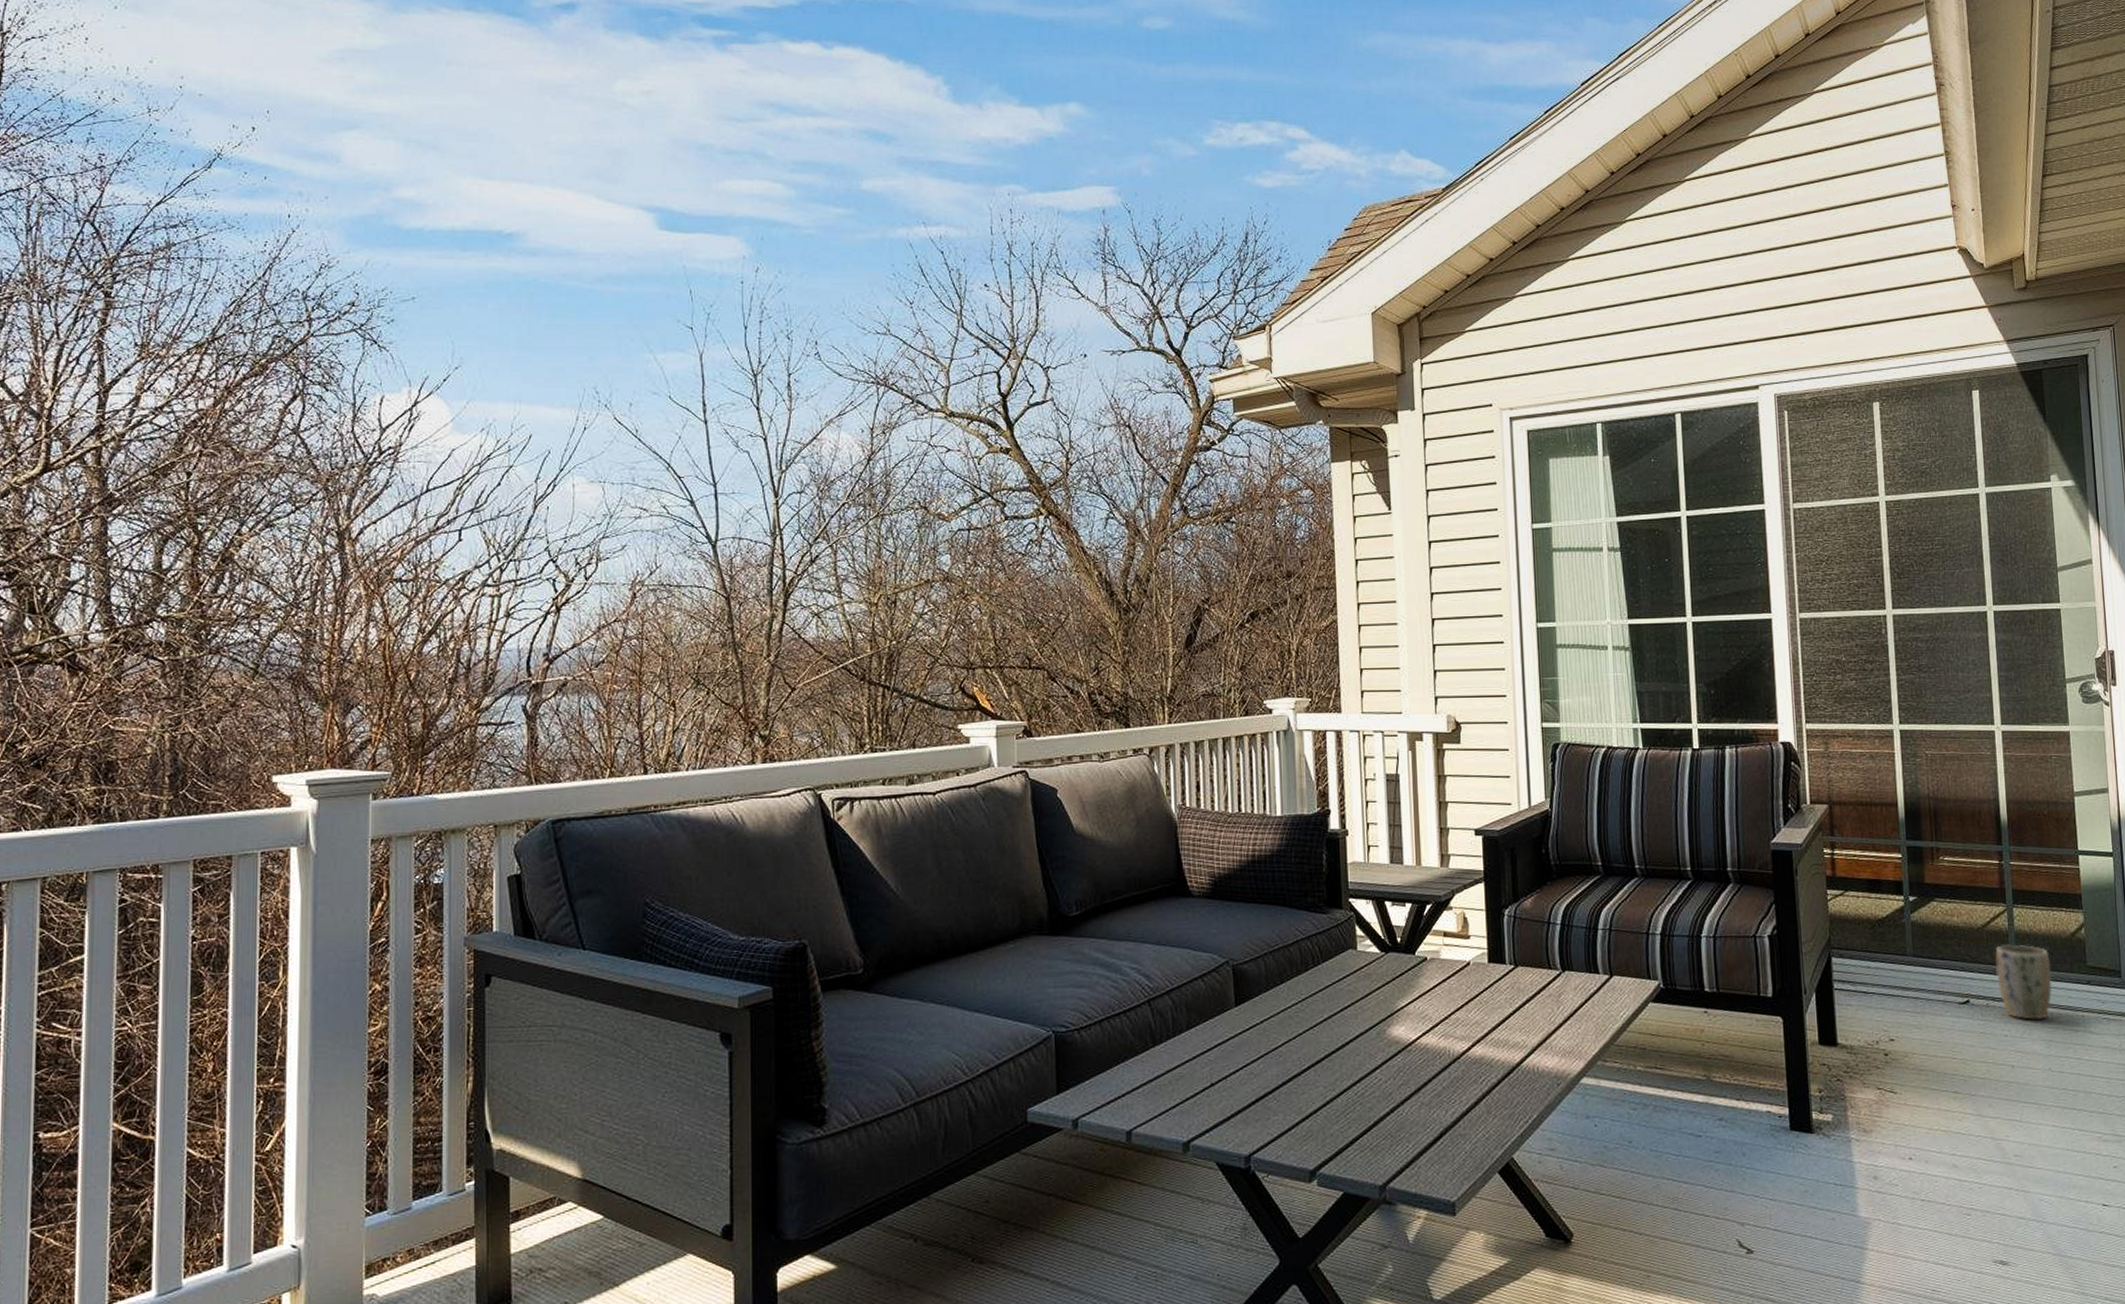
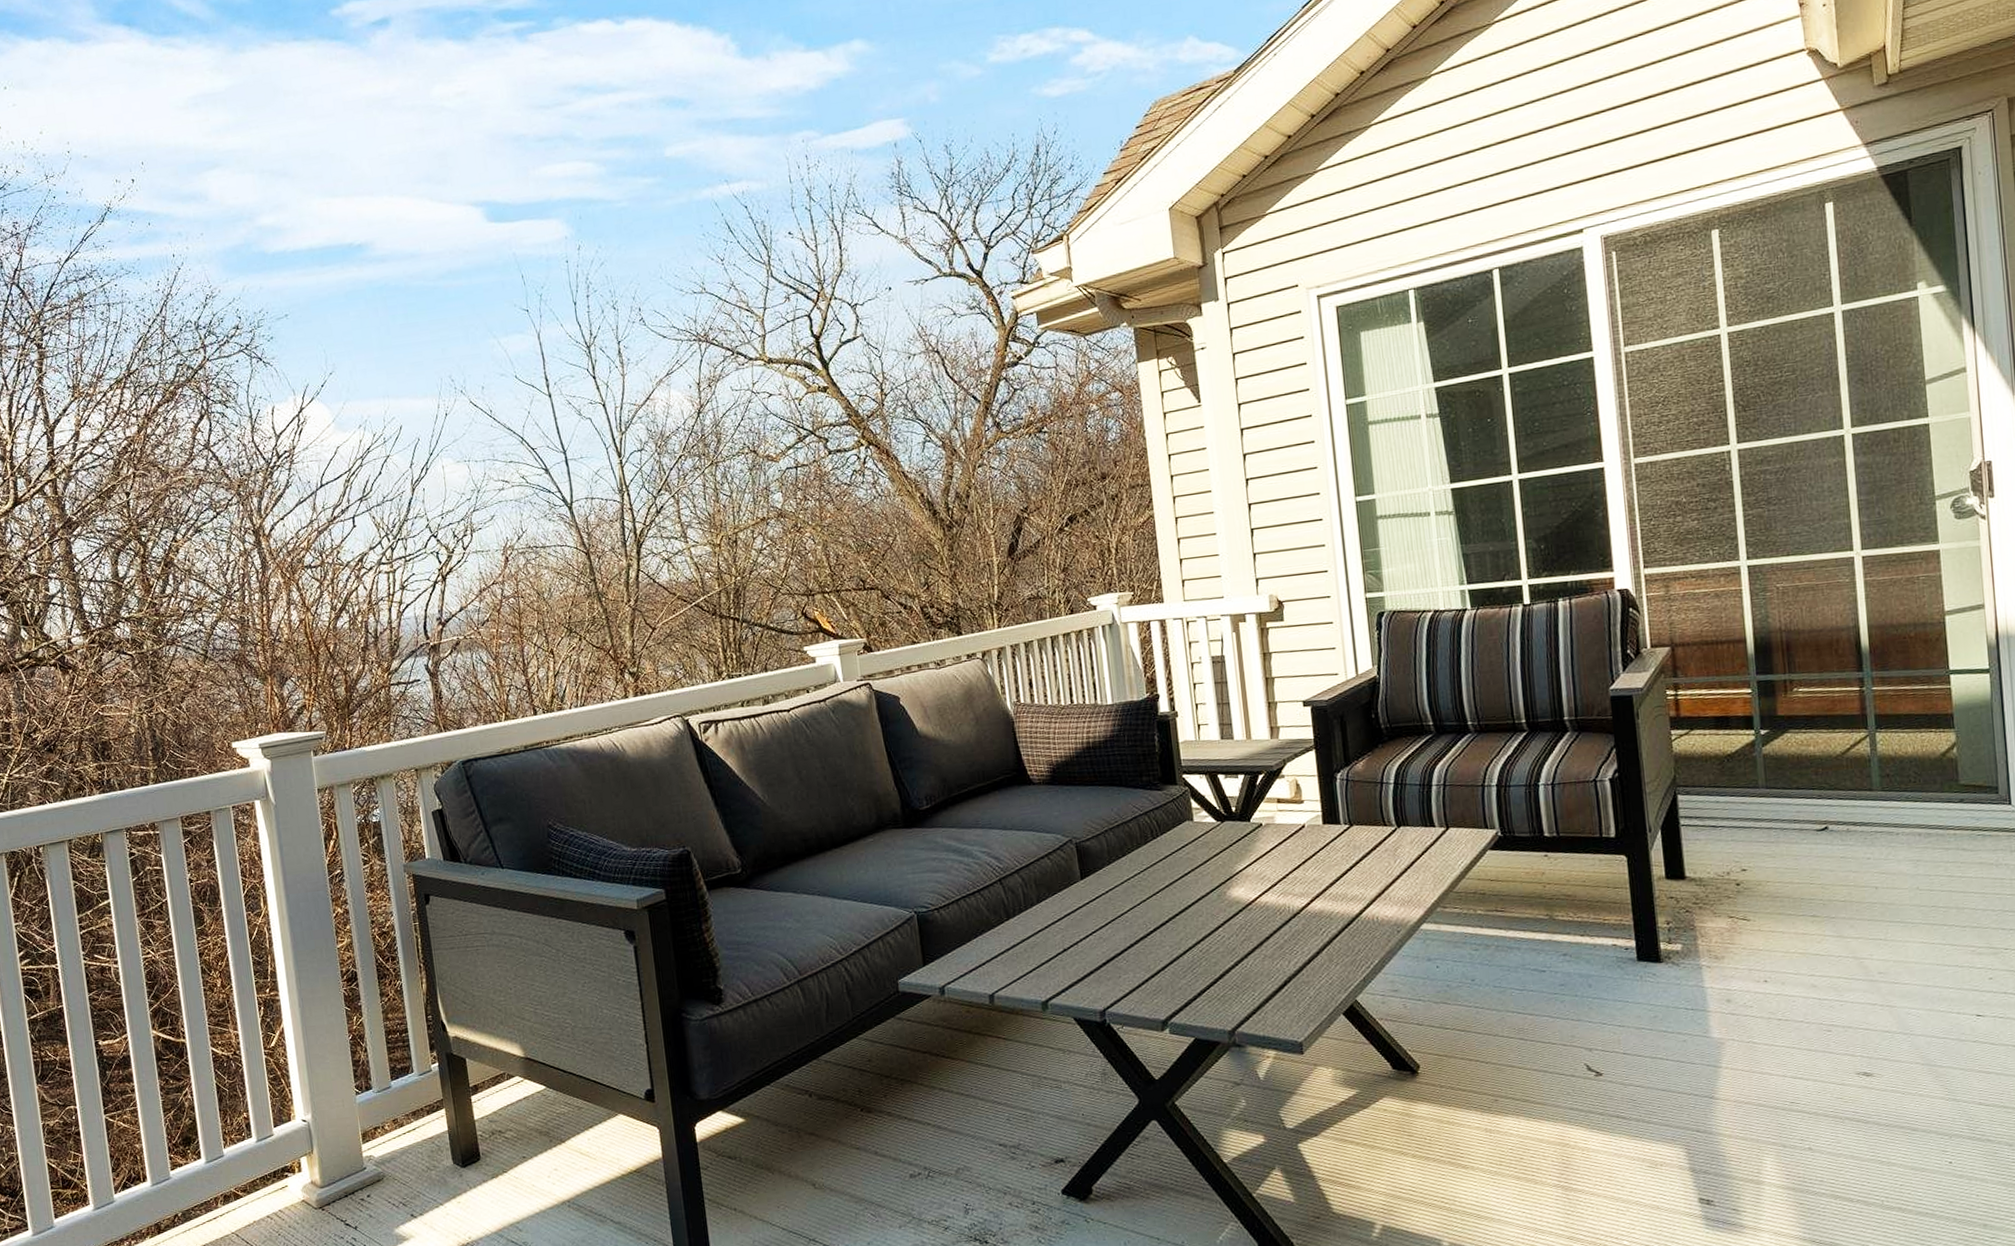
plant pot: present [1995,944,2052,1020] -> none [1856,768,1920,842]

